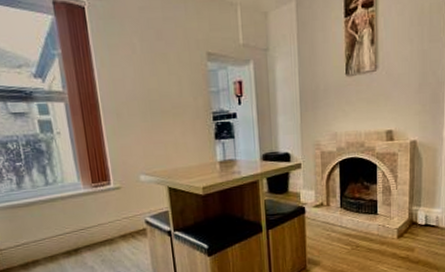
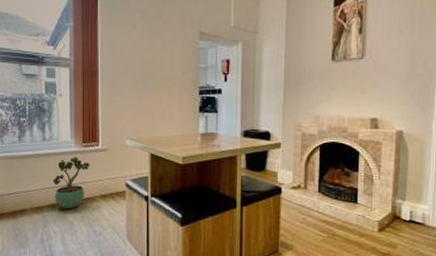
potted plant: none [64,199,104,254] -> present [53,157,90,208]

